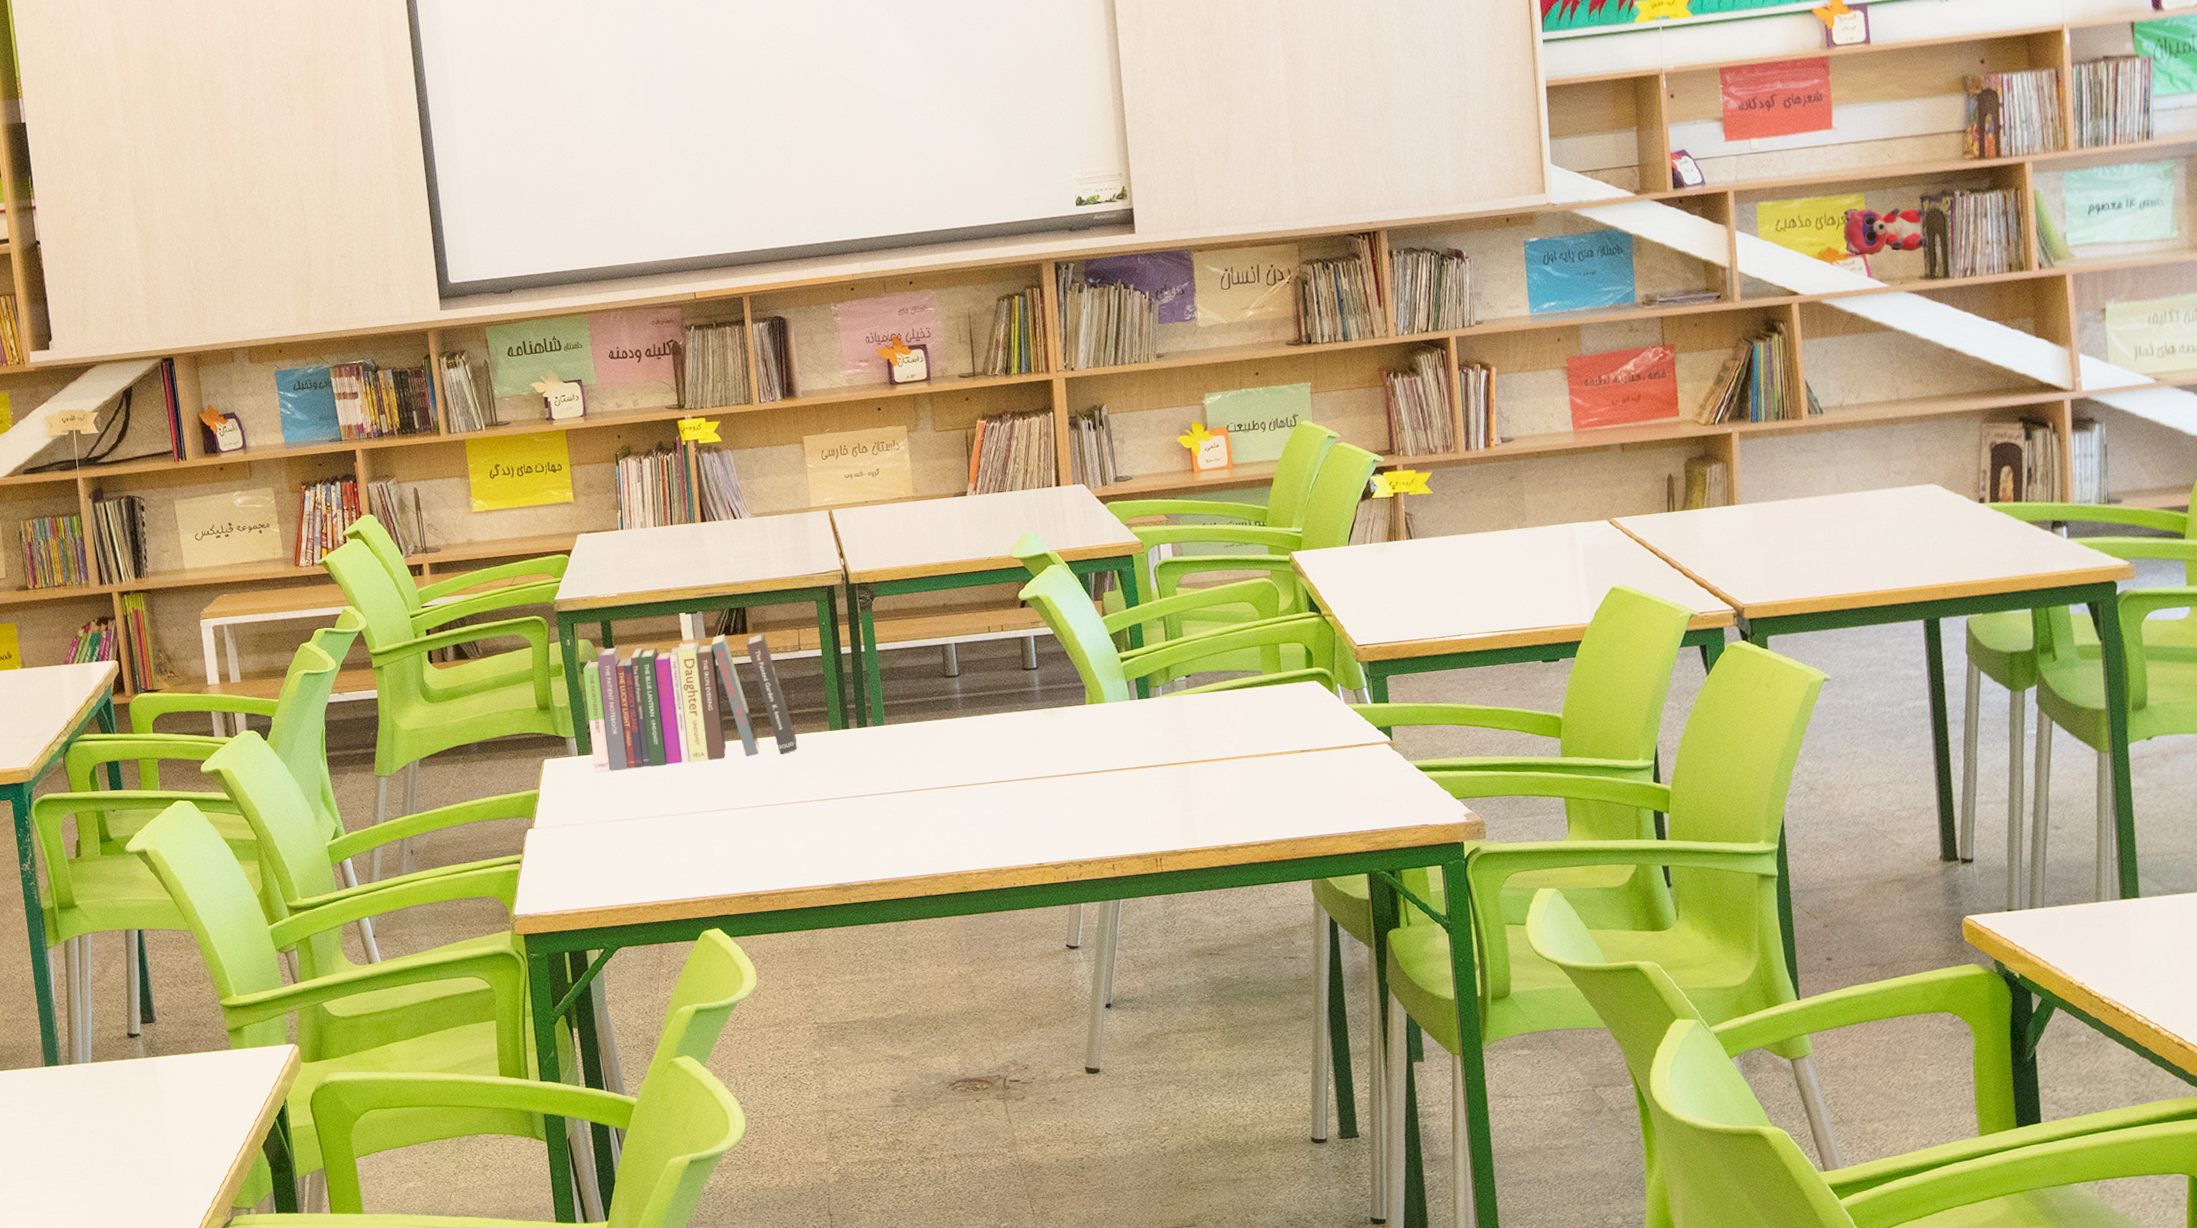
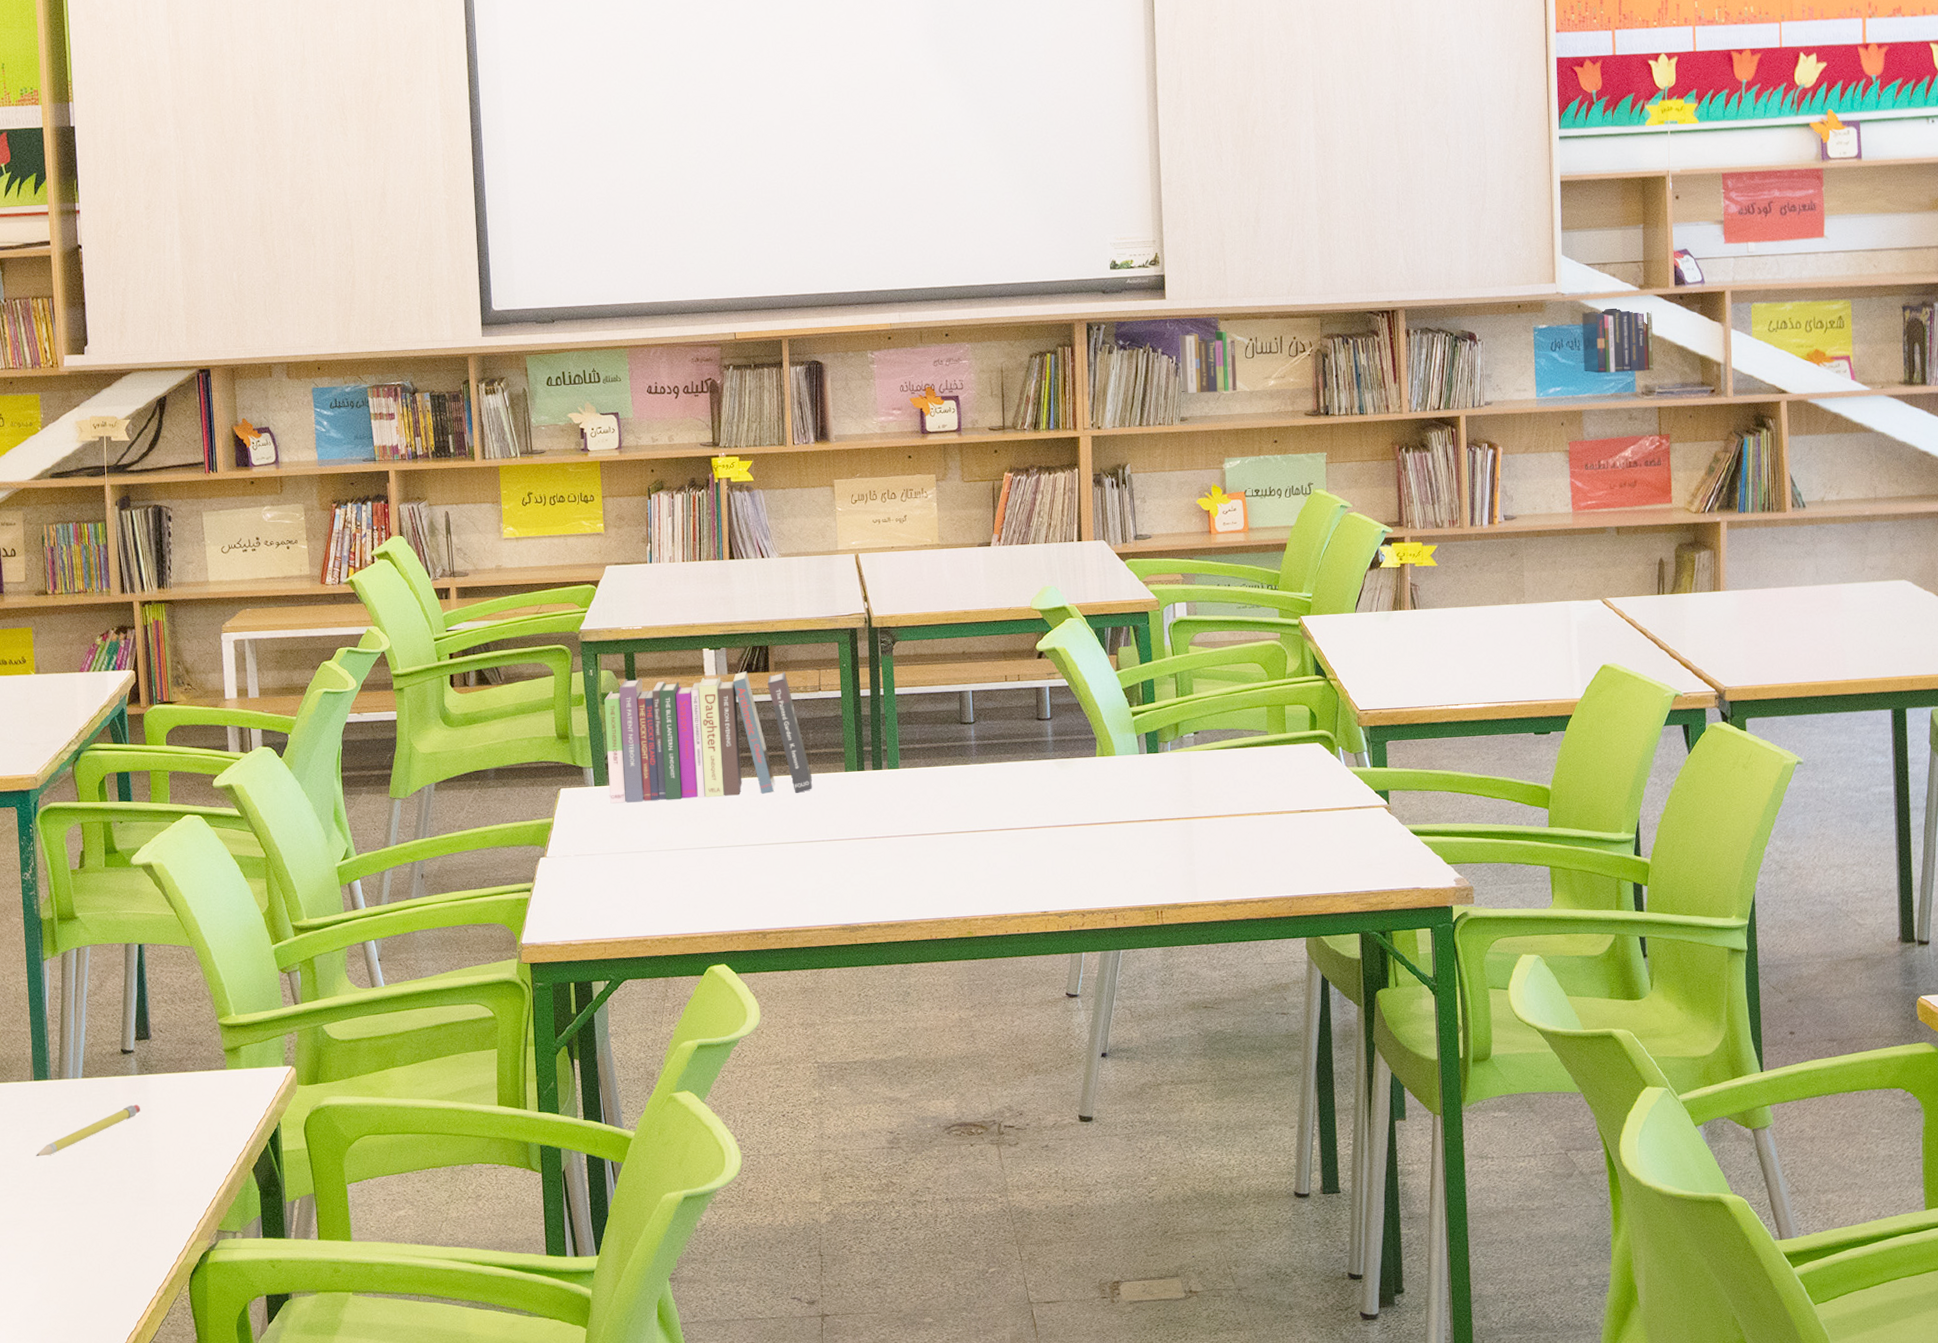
pencil: none [51,1086,150,1141] -> present [35,1104,140,1157]
books: none [1151,262,1214,330] -> present [1179,330,1237,394]
books: none [1575,216,1654,285] -> present [1582,309,1654,374]
stuffed animal: present [1843,208,1928,256] -> none [1830,313,1908,360]

